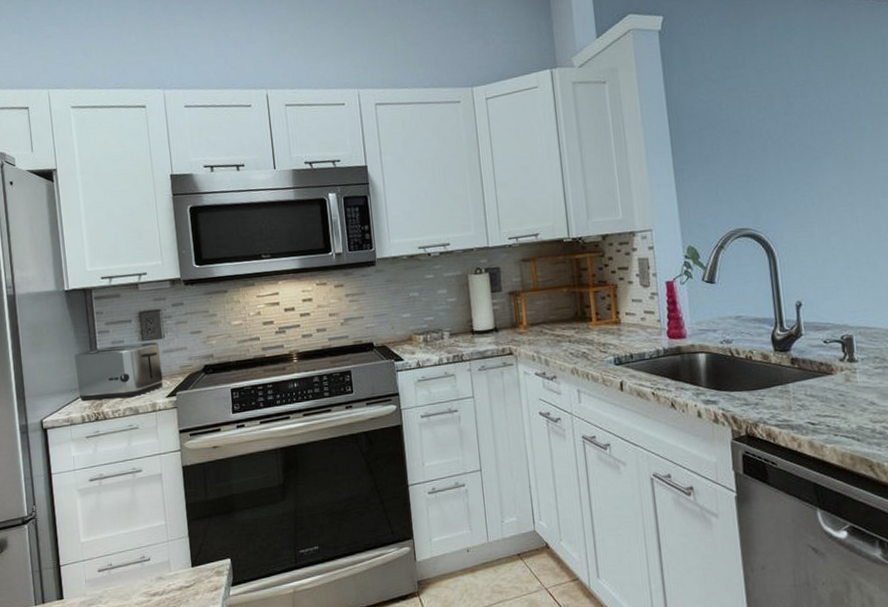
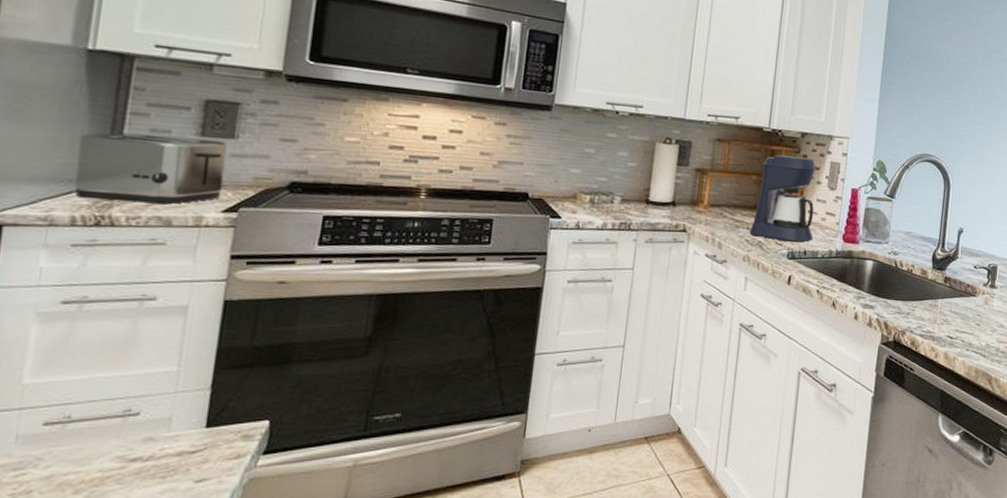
coffee maker: none [570,259,636,348] -> present [749,155,816,242]
jar: none [682,284,719,335] -> present [860,195,894,244]

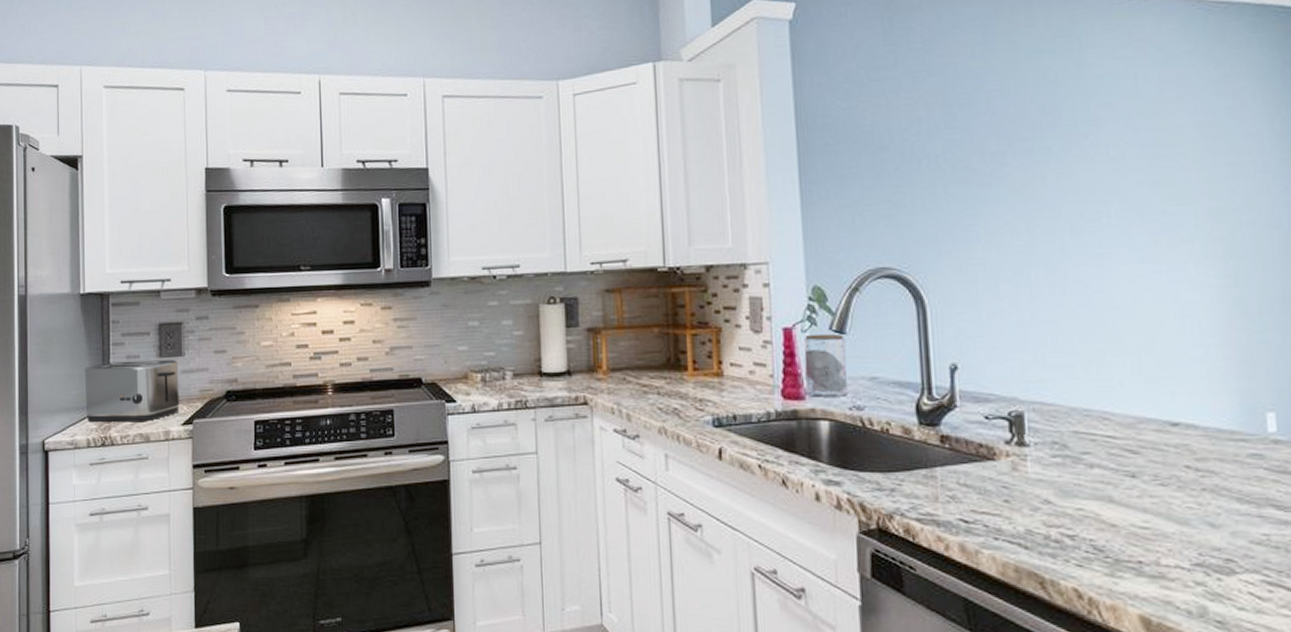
coffee maker: present [749,155,816,242] -> none [661,296,742,405]

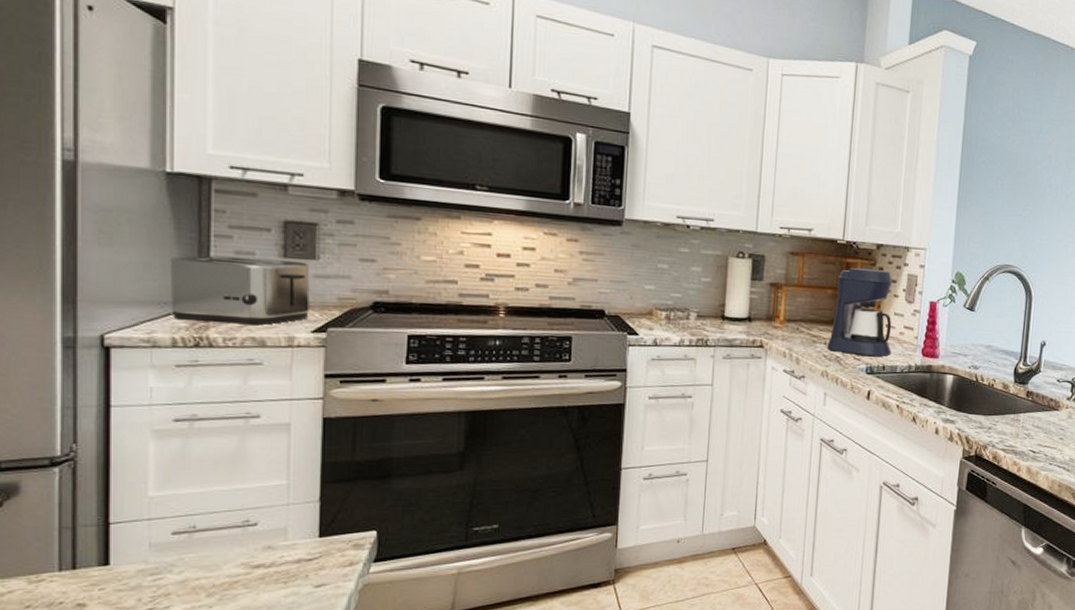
coffee maker: none [661,296,742,405] -> present [827,267,893,357]
jar: present [803,333,848,397] -> none [940,308,974,358]

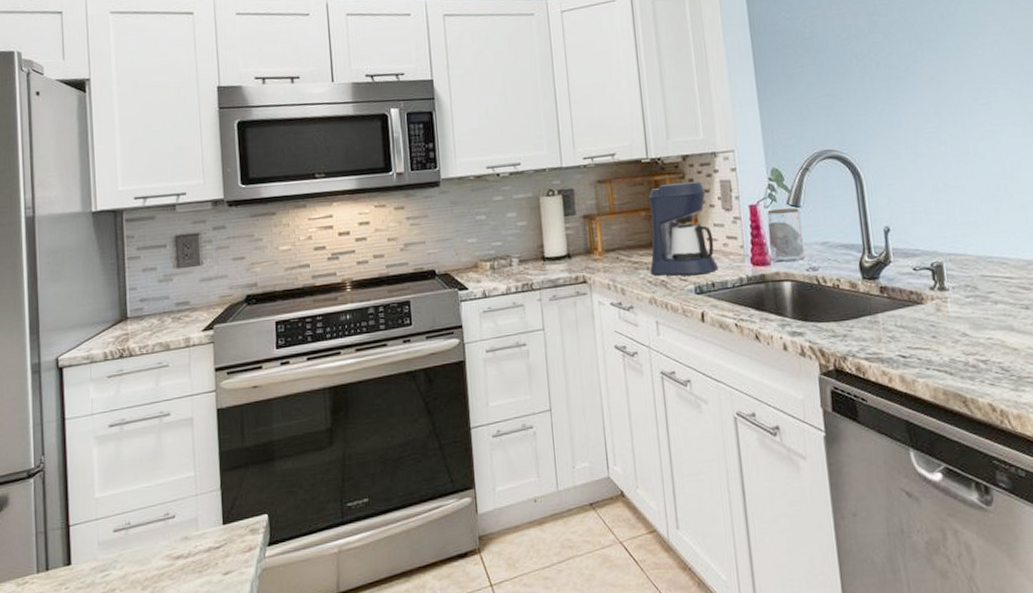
toaster: present [169,255,310,326] -> none [98,269,199,336]
jar: none [940,308,974,358] -> present [766,207,804,262]

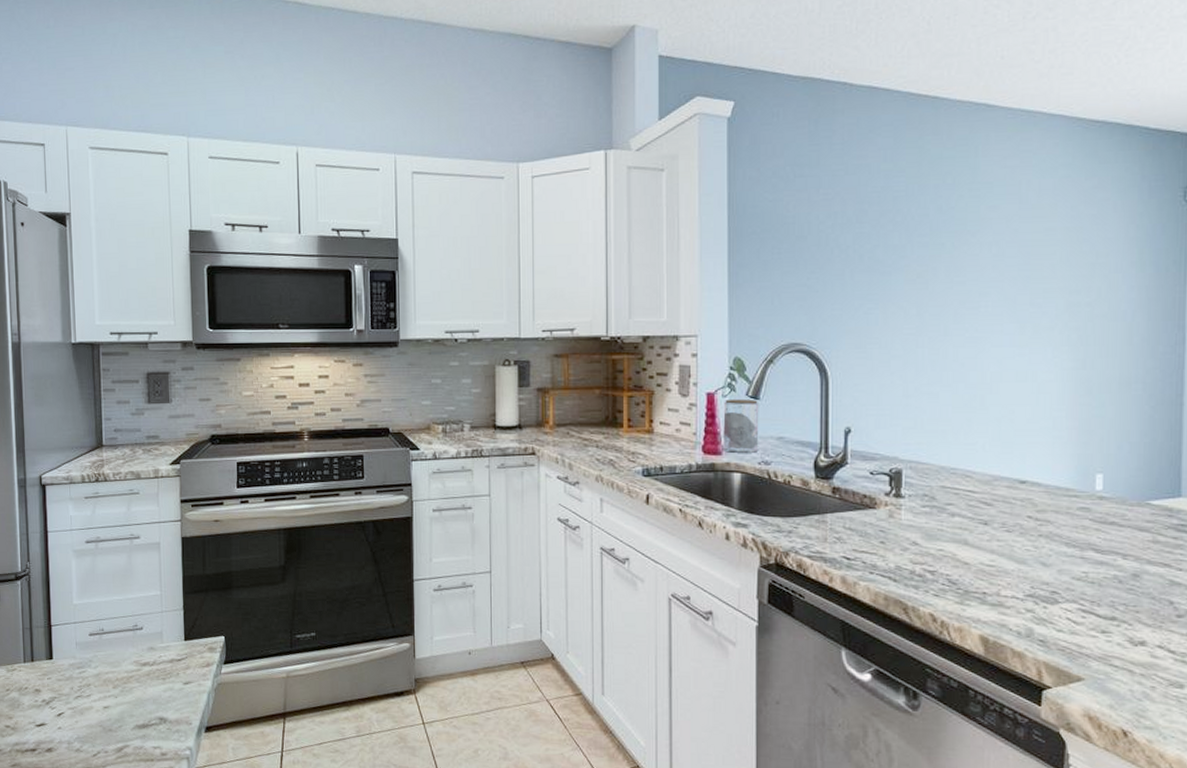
coffee maker: present [648,181,718,276] -> none [599,363,668,458]

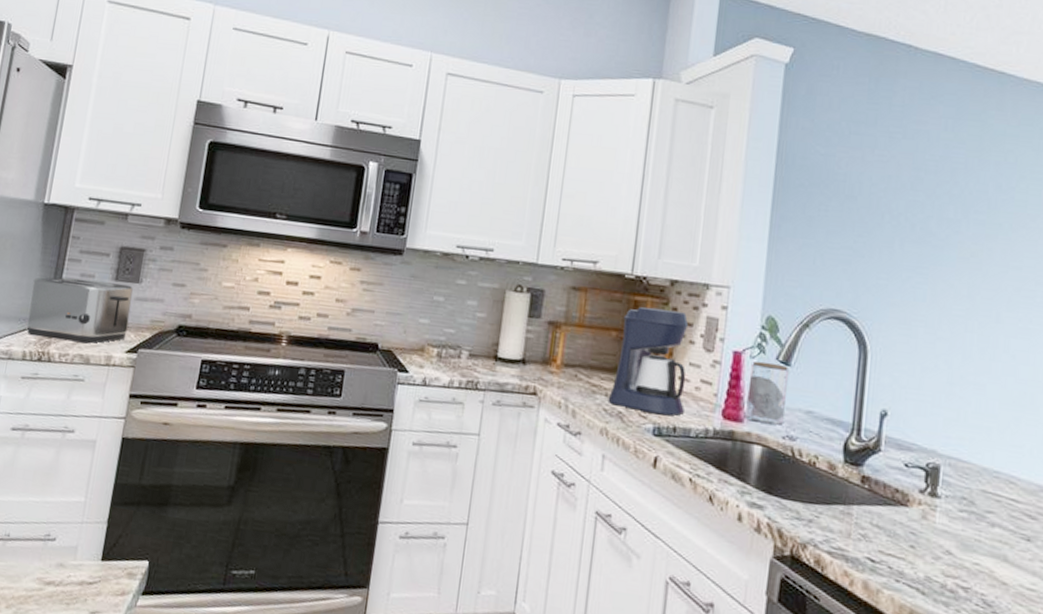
toaster: none [77,406,168,461] -> present [27,277,134,344]
coffee maker: none [599,363,668,458] -> present [608,307,689,416]

